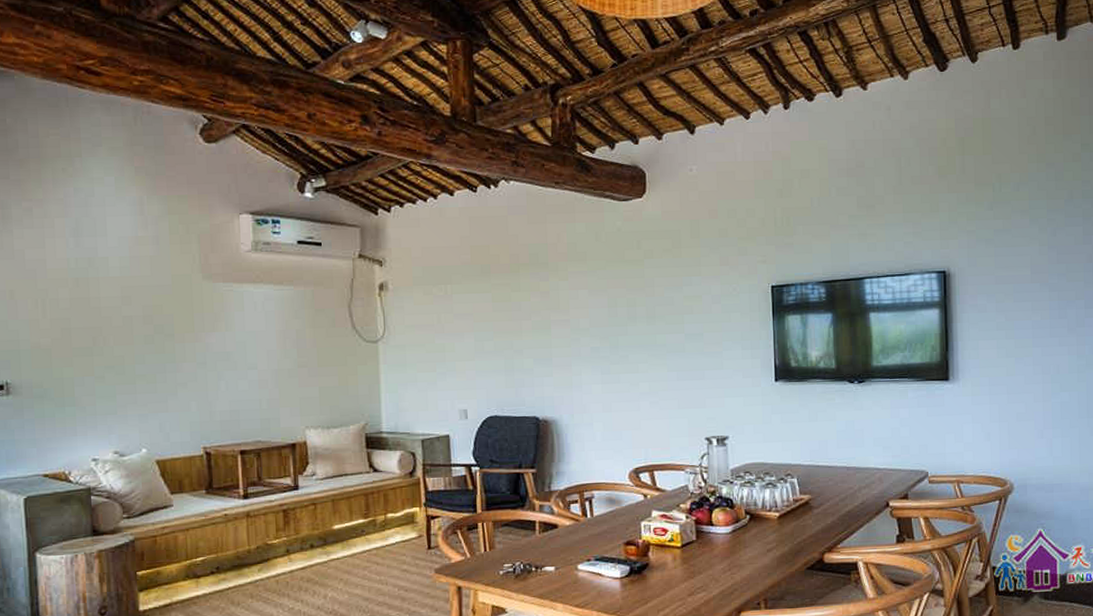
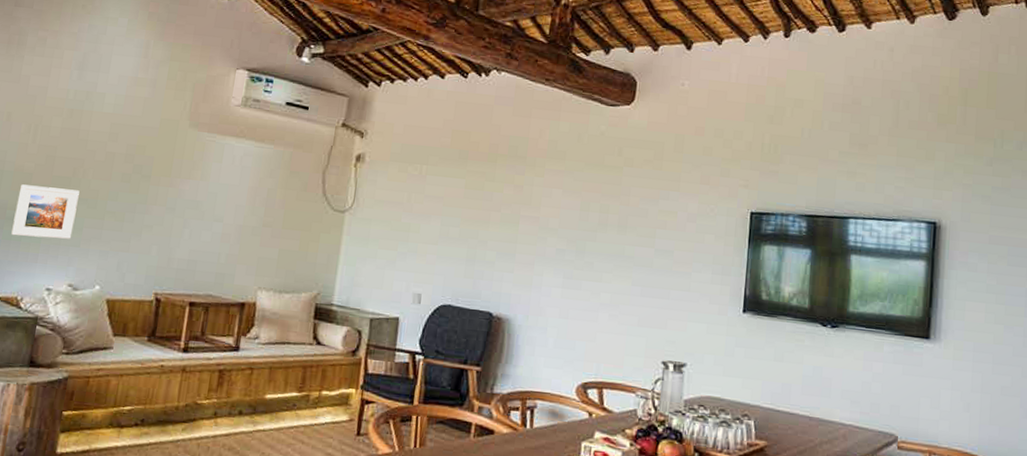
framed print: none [41,359,106,413] -> present [11,184,80,239]

